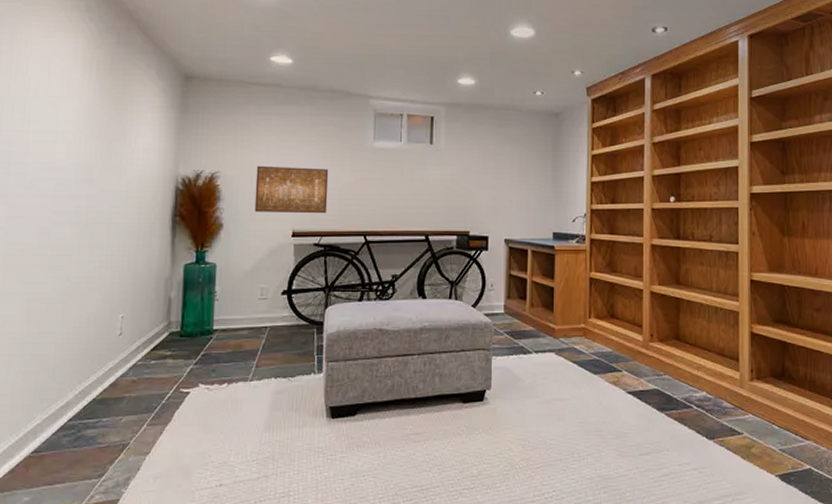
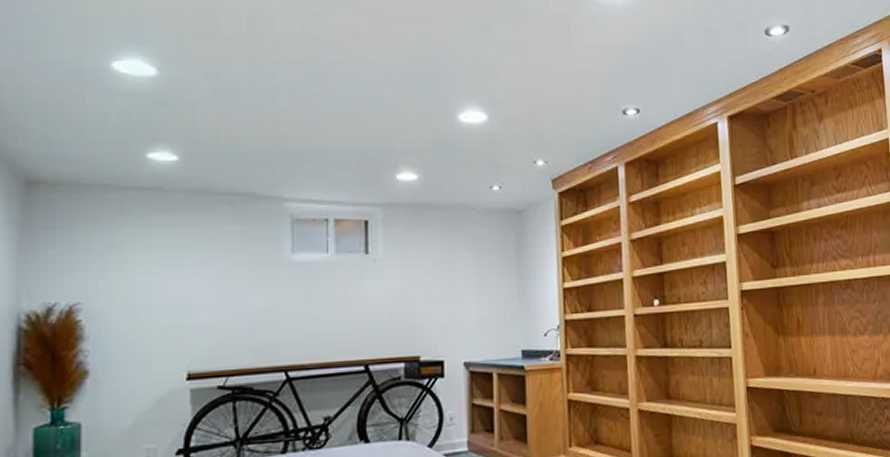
wall art: present [254,165,329,214] -> none [133,291,234,352]

